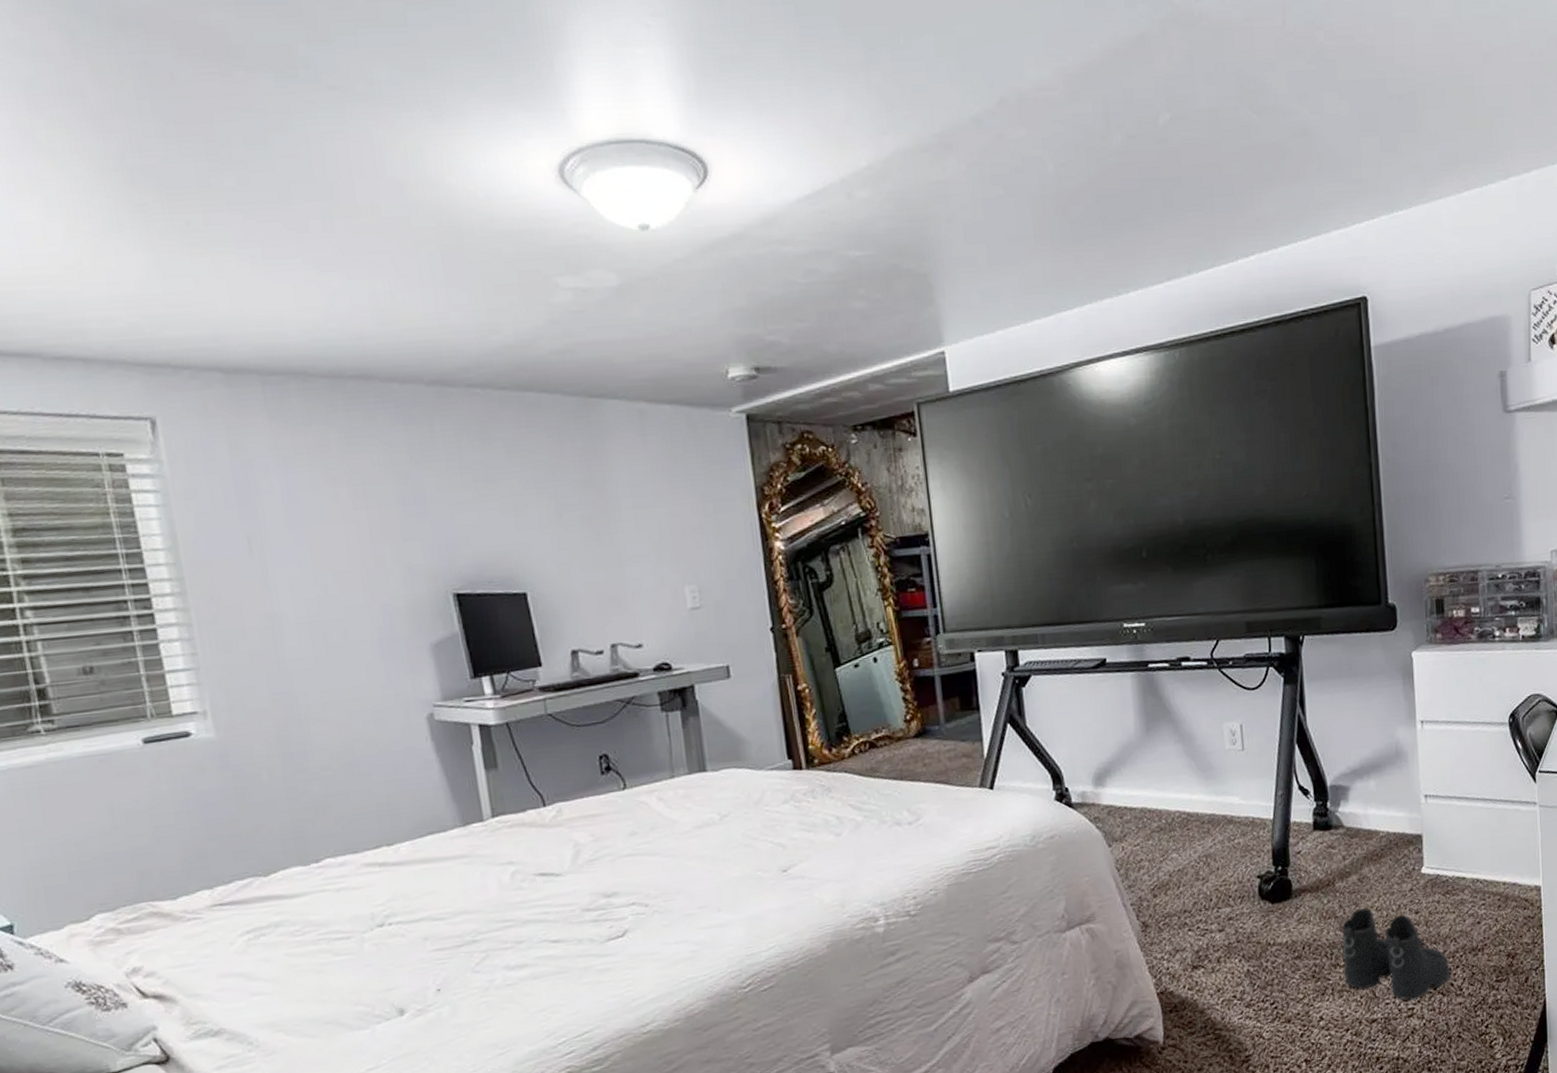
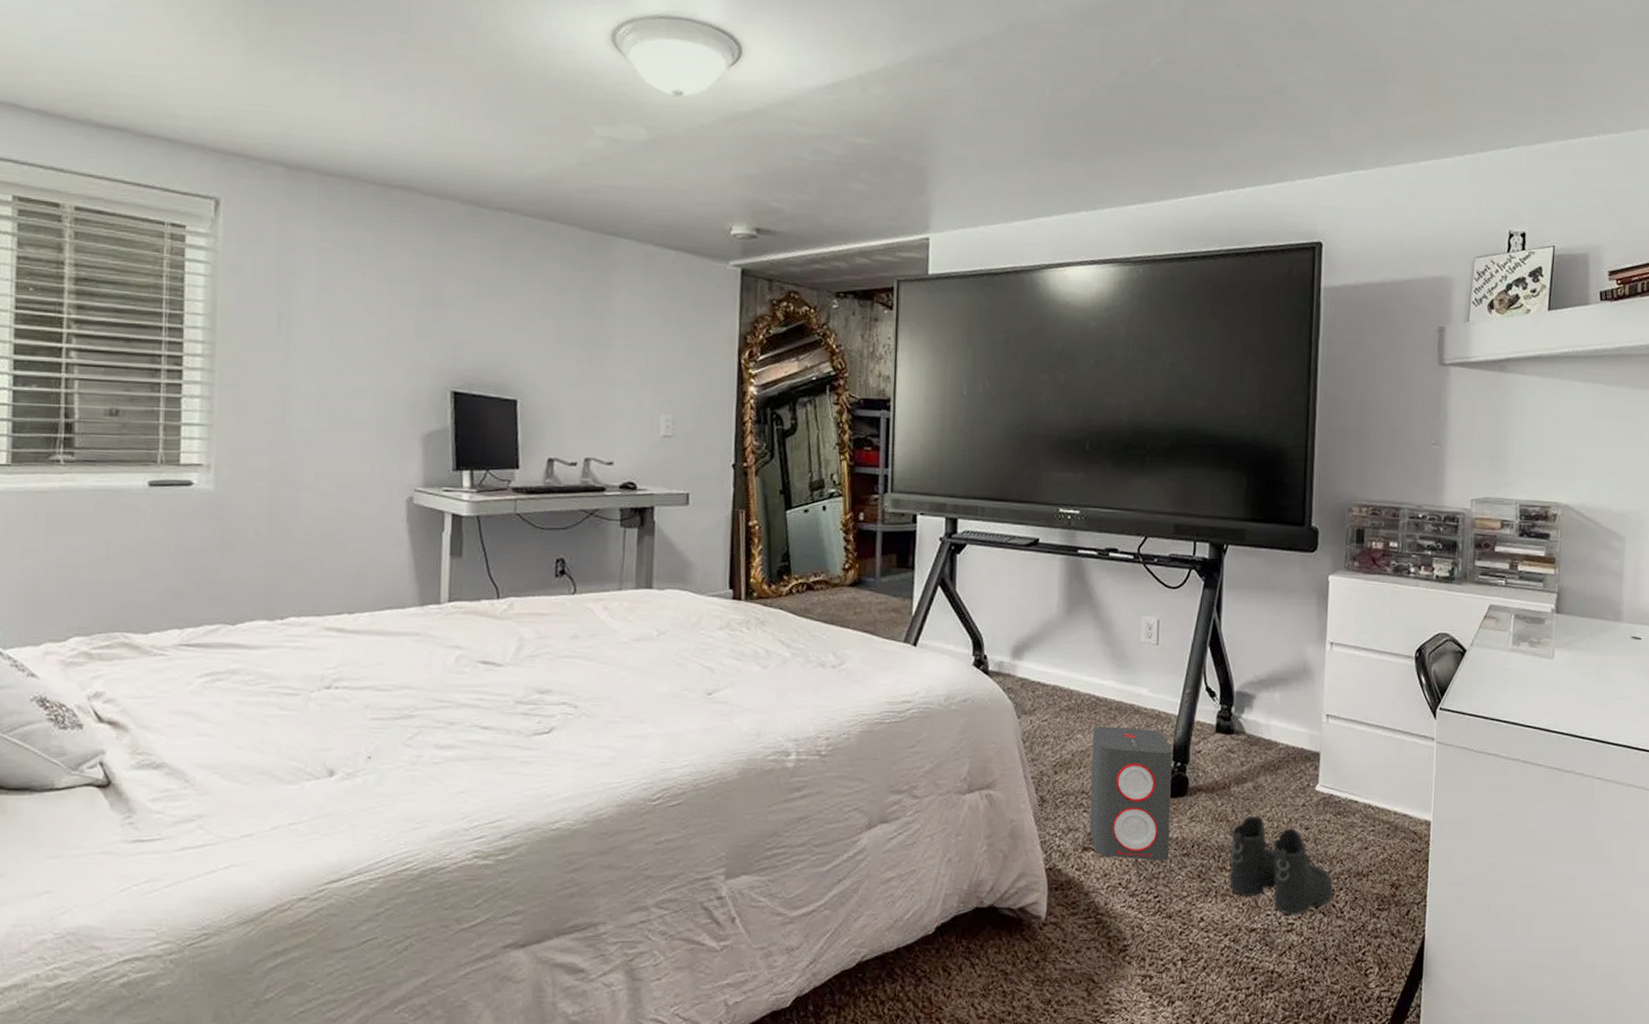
speaker: none [1188,837,1280,972] -> present [1089,726,1173,861]

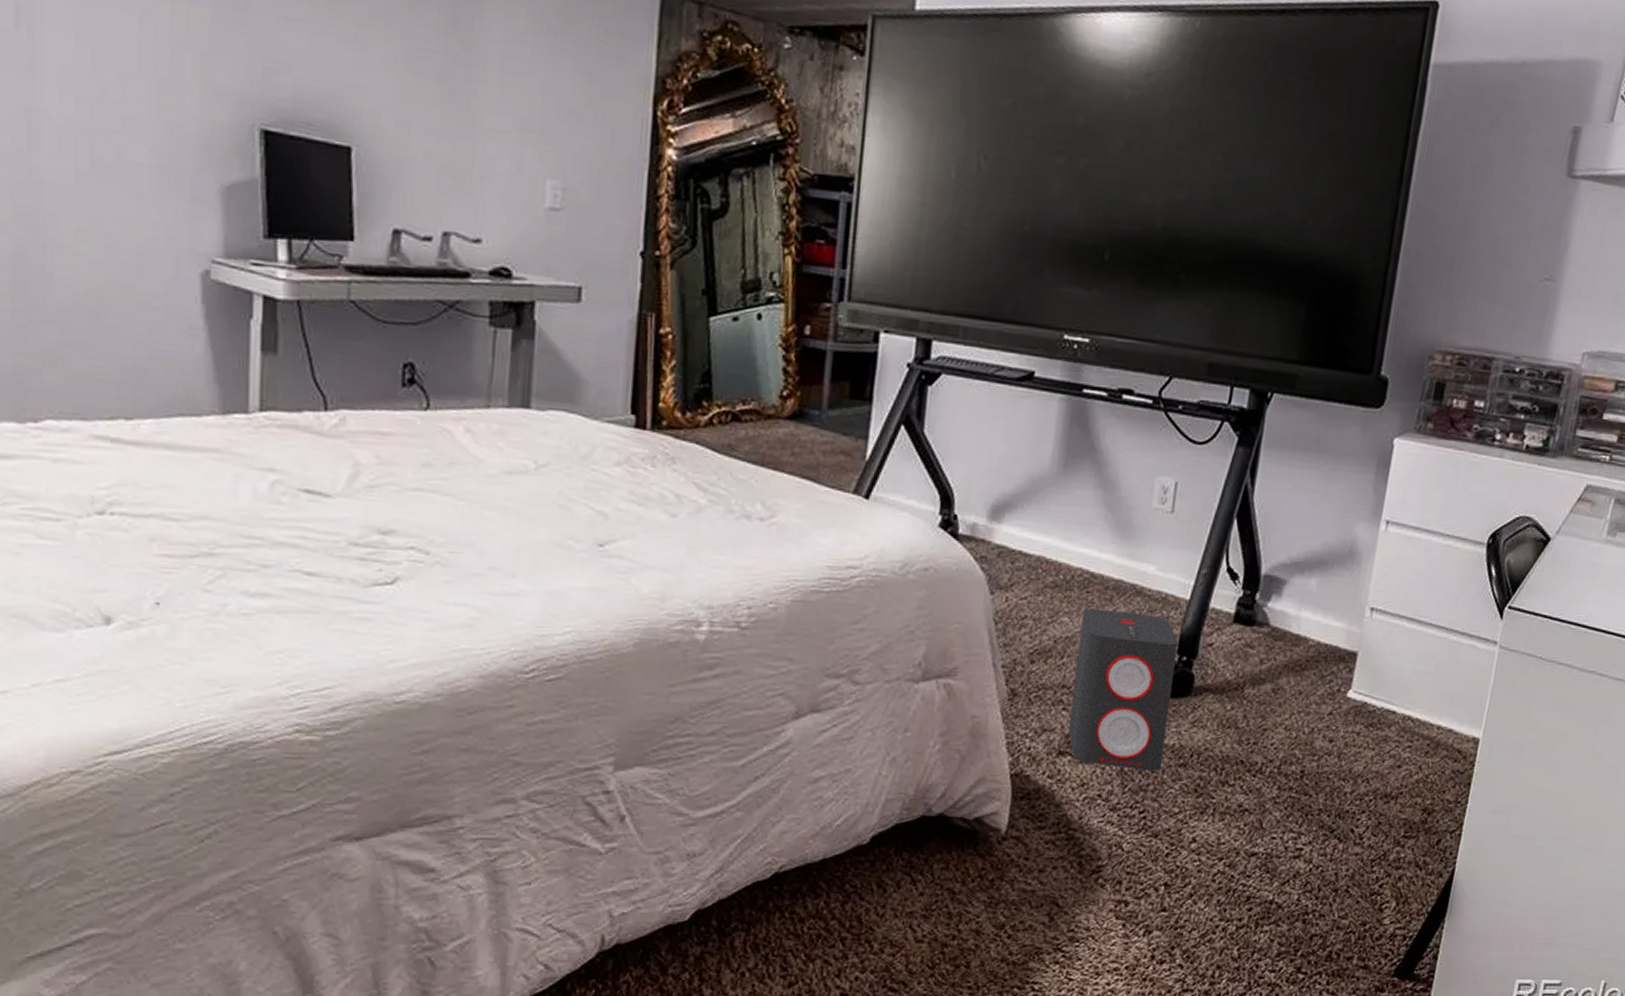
boots: present [1229,817,1333,915] -> none [1231,724,1355,840]

